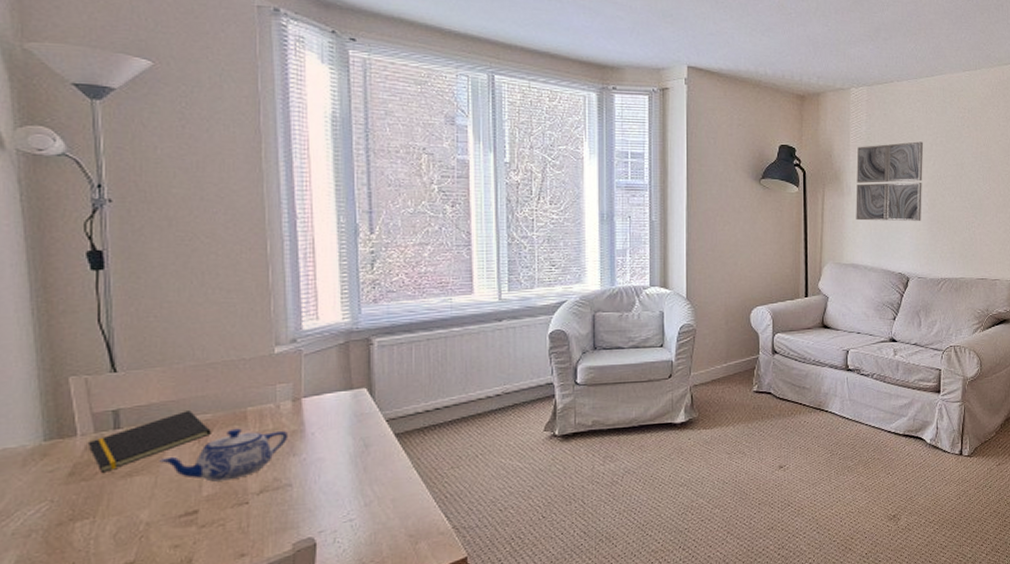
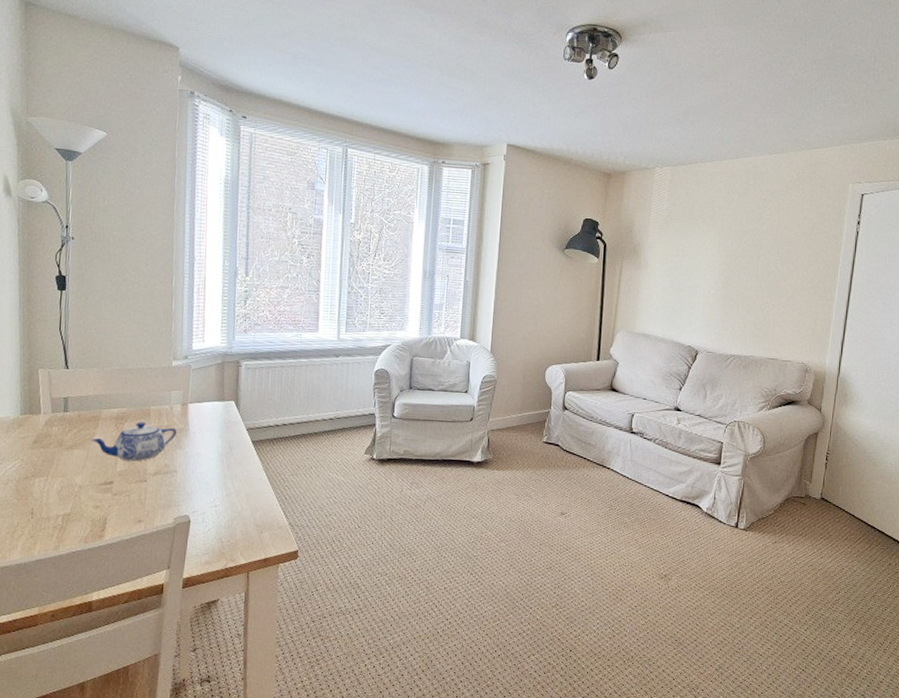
notepad: present [87,410,211,472] -> none [47,404,126,444]
wall art: present [856,141,924,221] -> none [650,221,723,298]

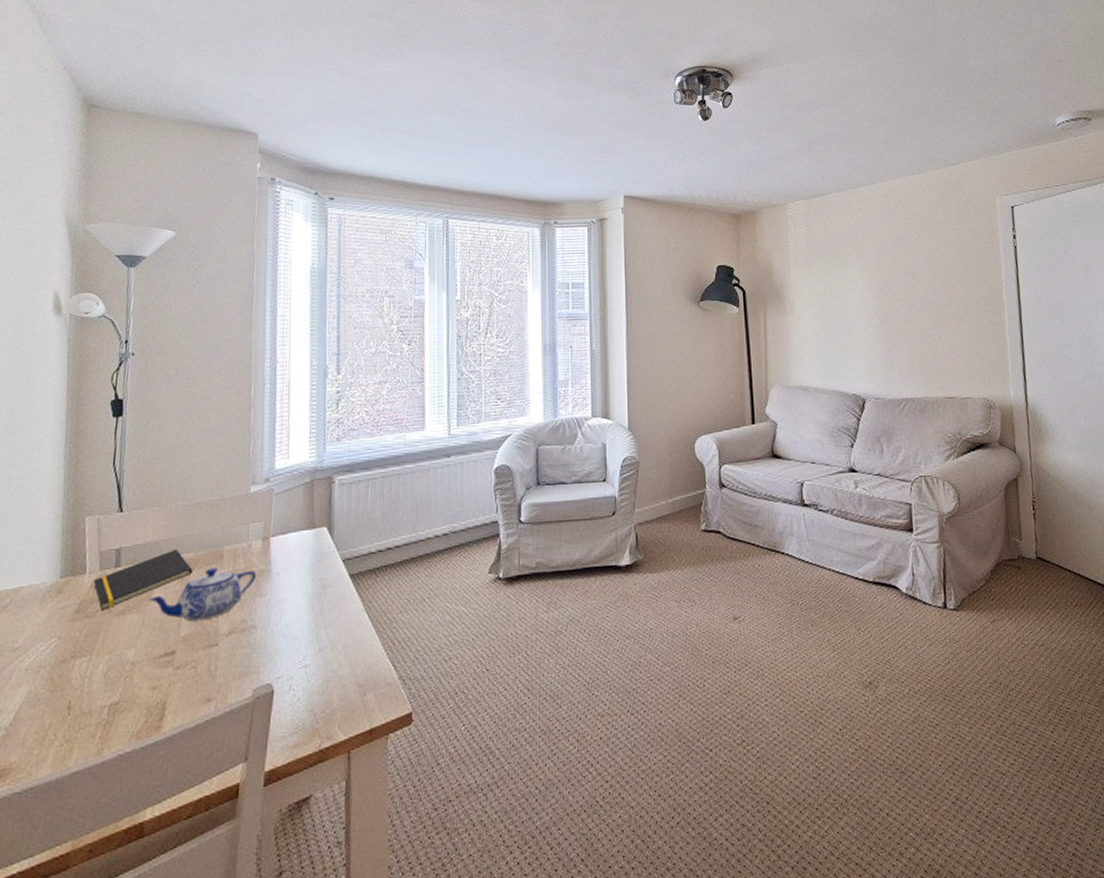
notepad: none [47,404,126,444] -> present [93,549,193,610]

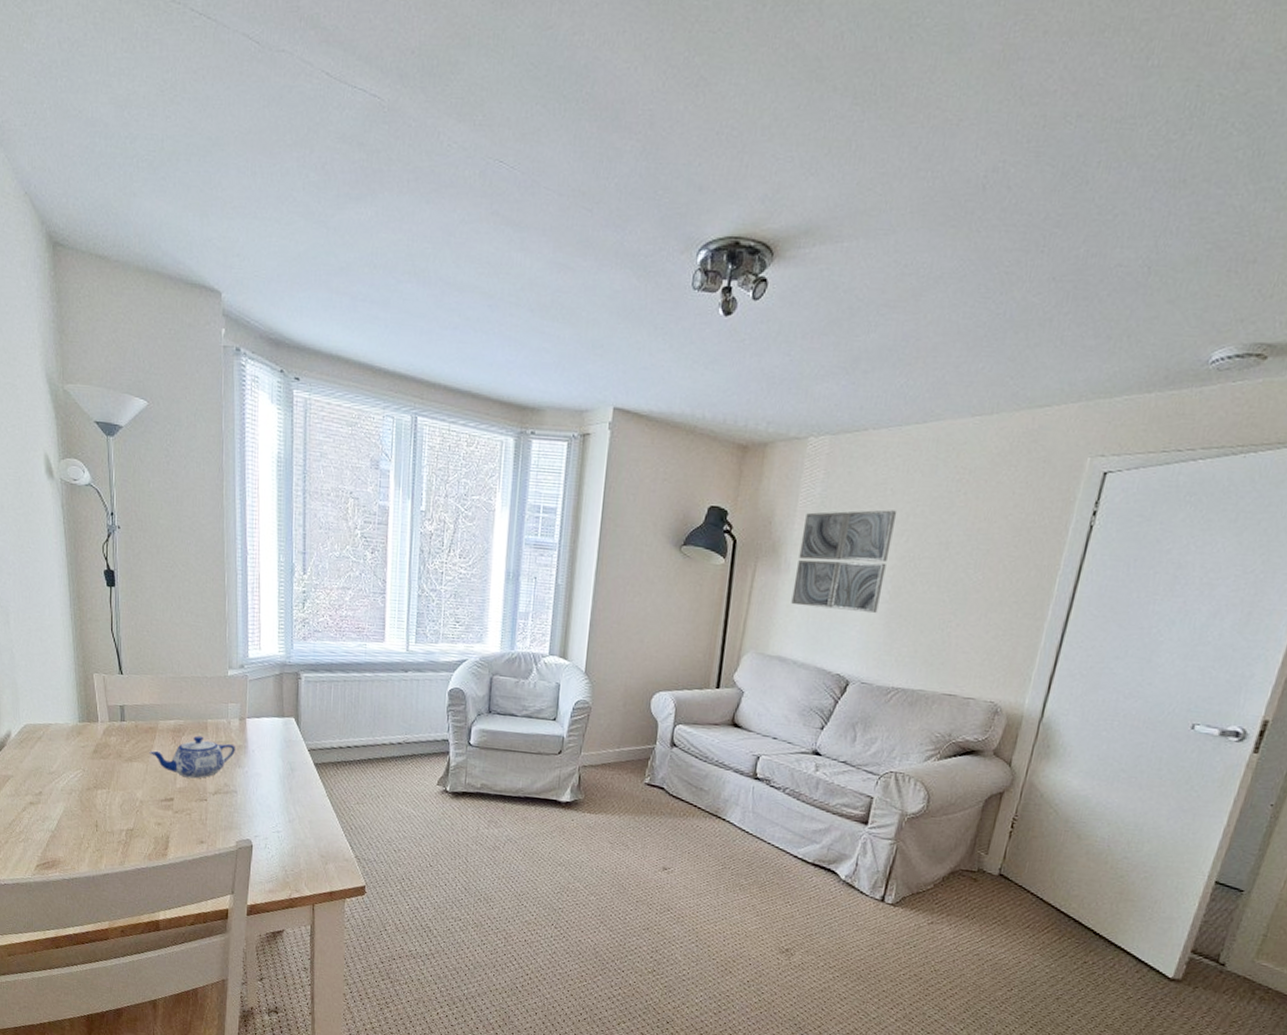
notepad: present [93,549,193,610] -> none [105,714,183,755]
wall art: none [798,252,874,339] -> present [791,510,897,613]

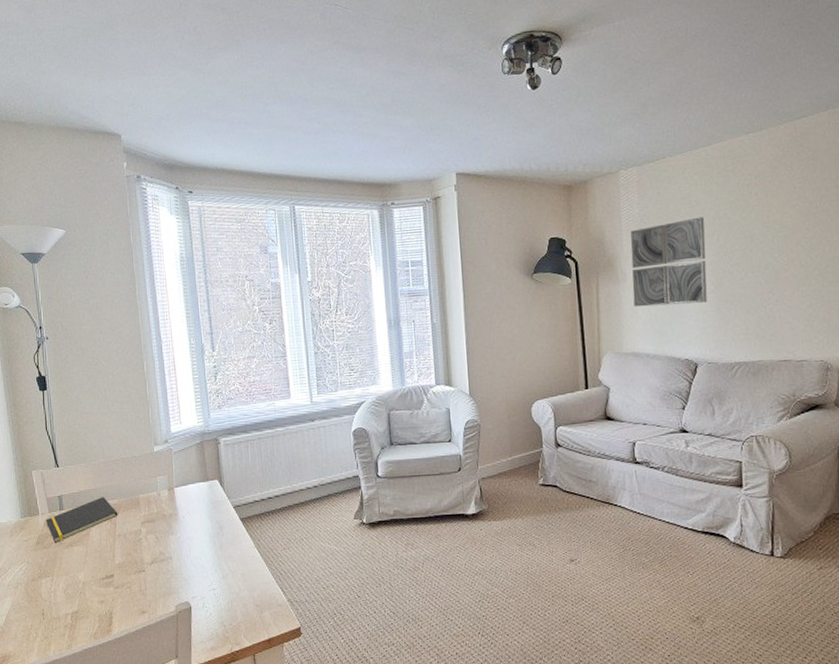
notepad: none [105,714,183,755] -> present [45,497,118,543]
teapot: present [149,735,235,779] -> none [88,511,167,553]

